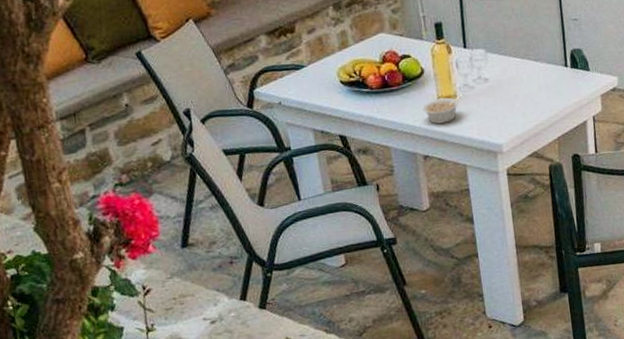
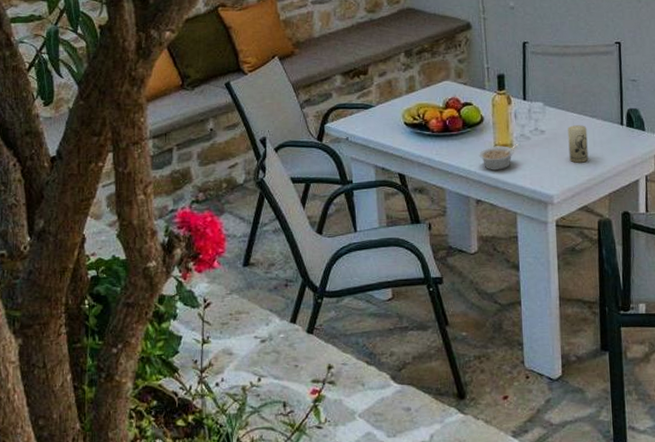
candle: none [511,69,535,109] -> present [568,125,589,163]

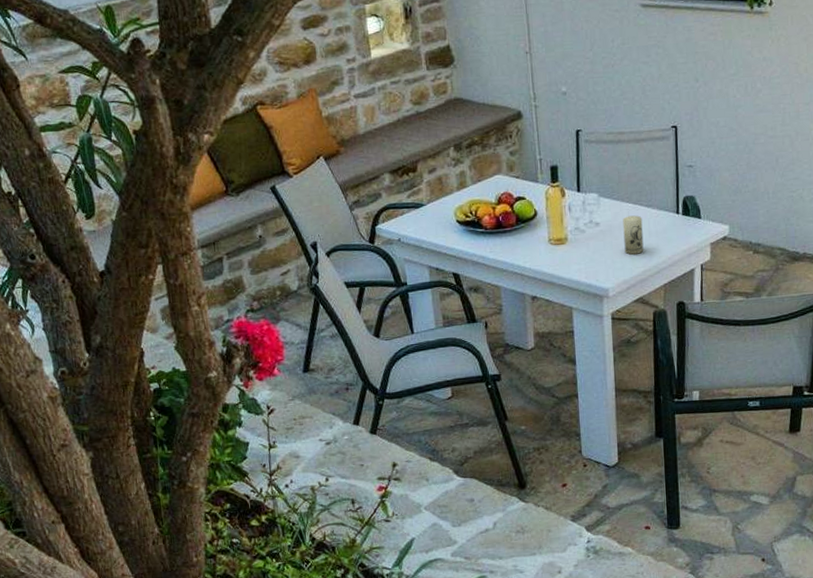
legume: present [479,144,520,170] -> none [533,238,574,266]

